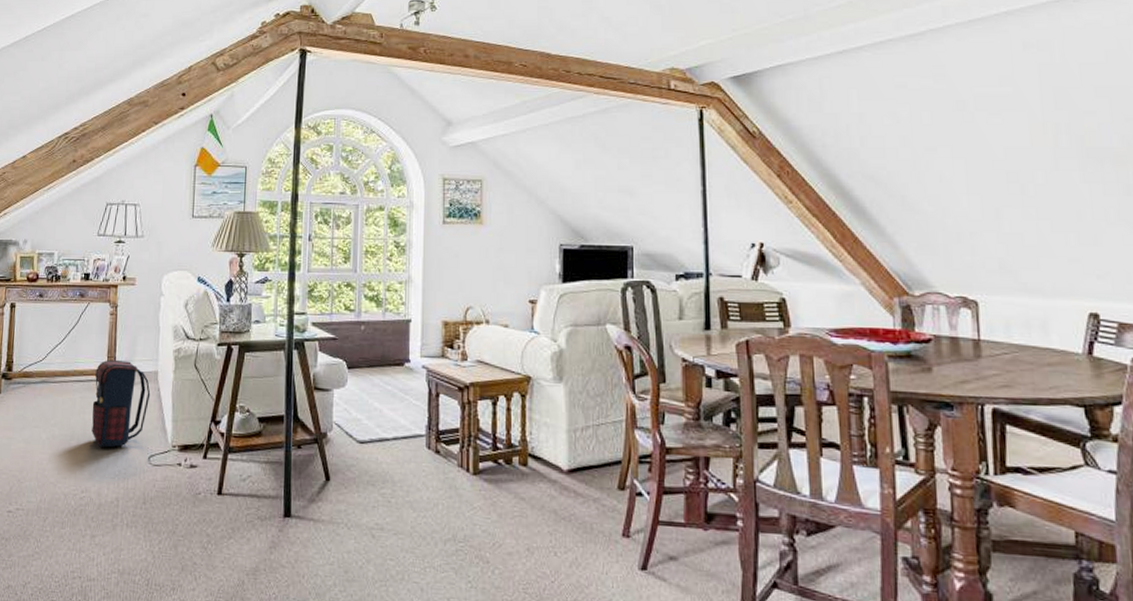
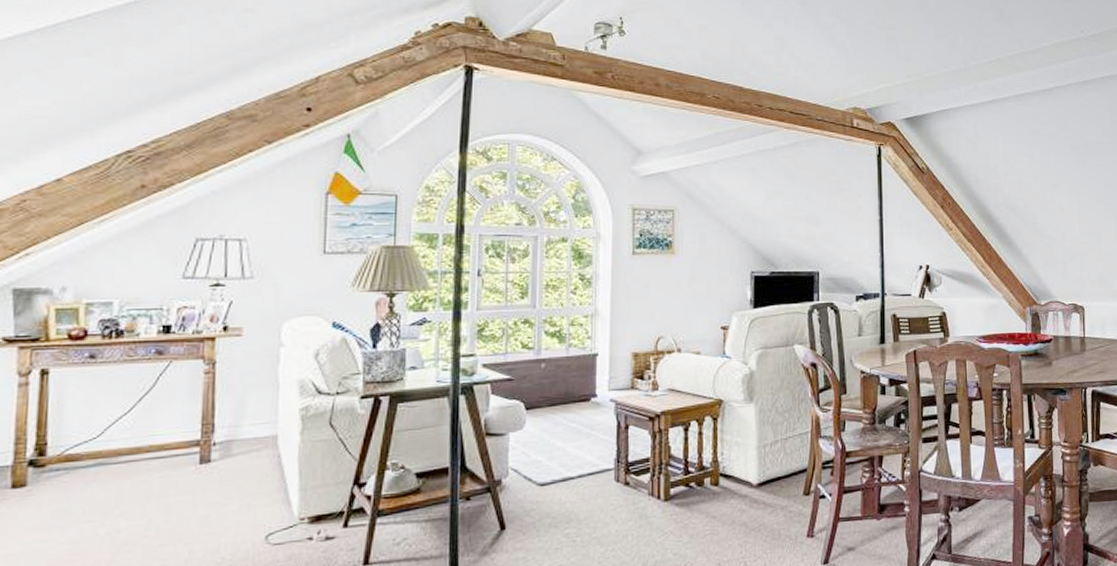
satchel: present [92,360,151,448] -> none [179,427,267,534]

